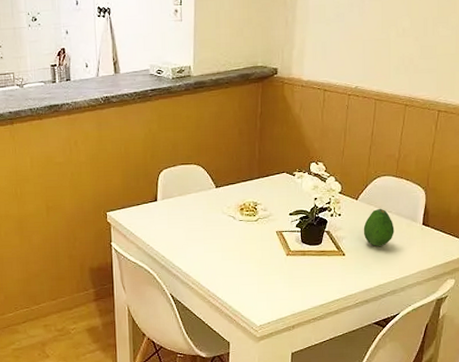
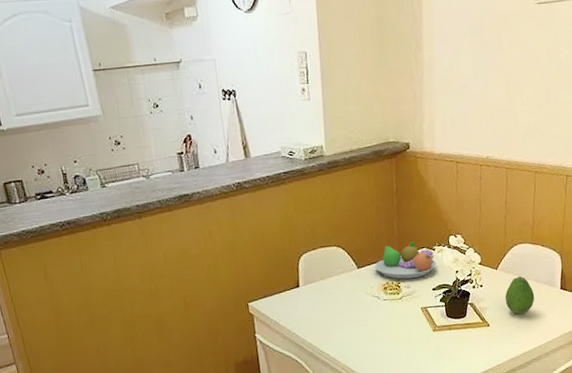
fruit bowl: none [233,166,296,202] -> present [375,241,437,279]

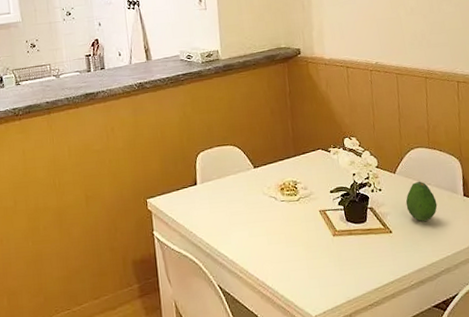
fruit bowl: present [375,241,437,279] -> none [271,143,333,180]

